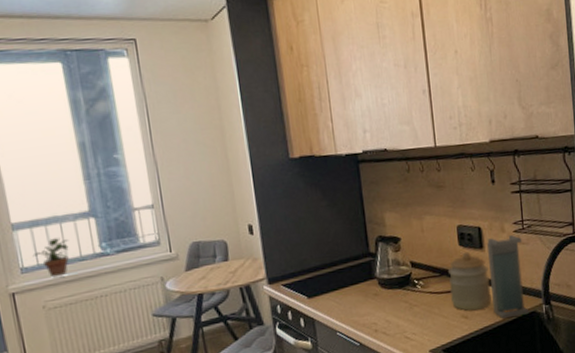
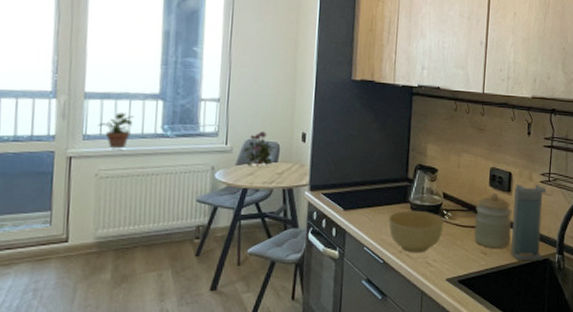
flower bouquet: none [189,231,224,271] -> present [243,131,277,167]
bowl: none [357,284,417,330] -> present [388,210,444,253]

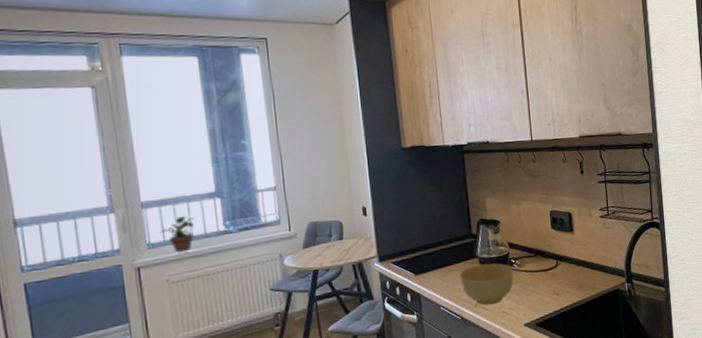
flower bouquet: present [243,131,277,167] -> none [307,212,340,249]
jar: present [474,193,512,249] -> none [541,234,580,288]
soap dispenser: present [511,184,547,261] -> none [576,220,613,296]

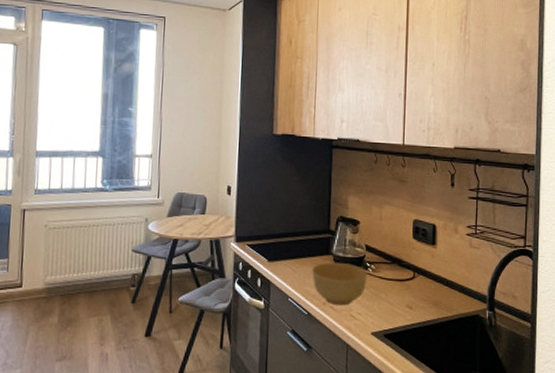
potted plant: present [159,216,195,253] -> none [46,169,78,202]

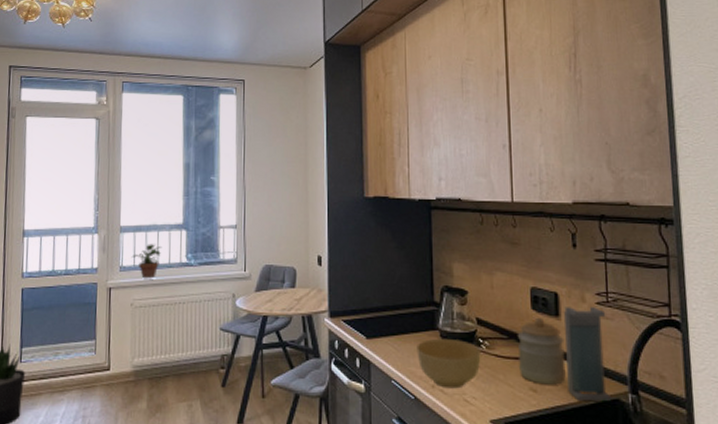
potted plant: none [46,169,78,202] -> present [131,244,162,279]
jar: none [398,245,438,303] -> present [517,317,566,385]
soap dispenser: none [438,237,474,317] -> present [564,307,611,402]

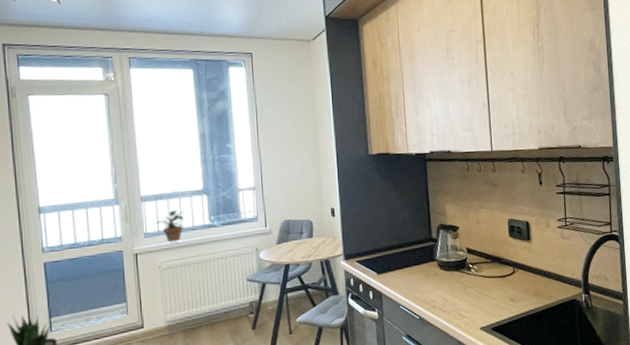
bowl: present [417,338,481,389] -> none [419,266,471,307]
jar: present [517,317,566,385] -> none [498,242,537,295]
soap dispenser: present [564,307,611,402] -> none [534,230,570,305]

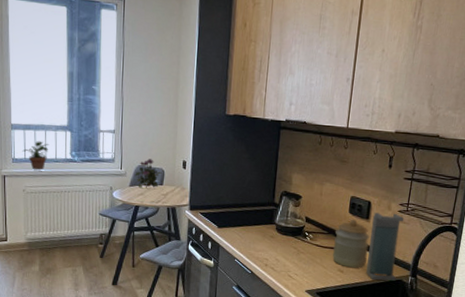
flower bouquet: none [281,211,310,245] -> present [135,159,162,189]
jar: none [498,242,537,295] -> present [332,219,370,268]
soap dispenser: none [534,230,570,305] -> present [366,212,405,281]

